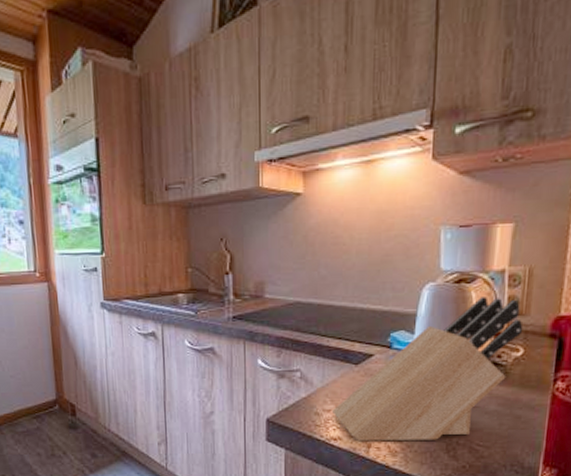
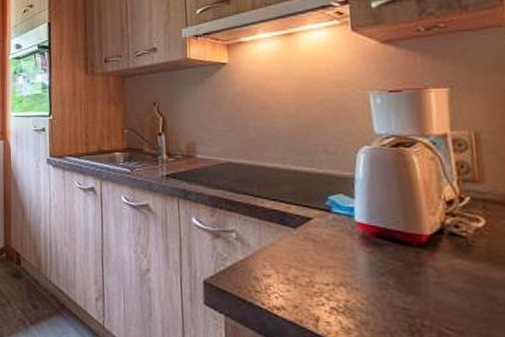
knife block: present [332,297,523,441] -> none [273,161,480,319]

